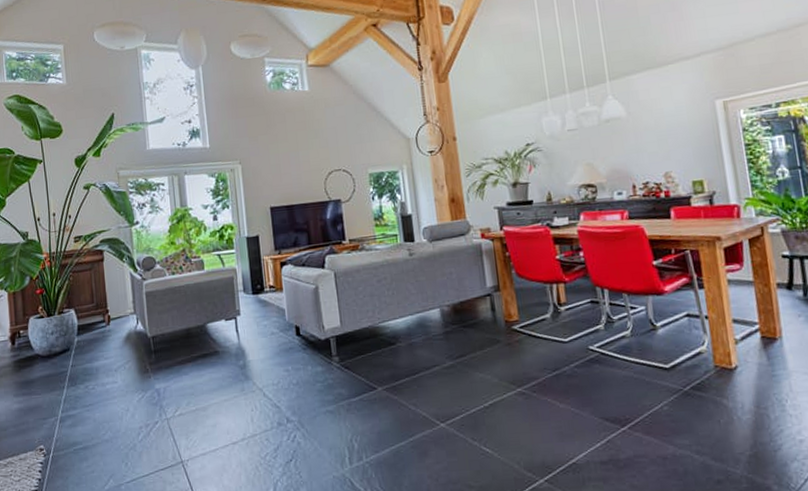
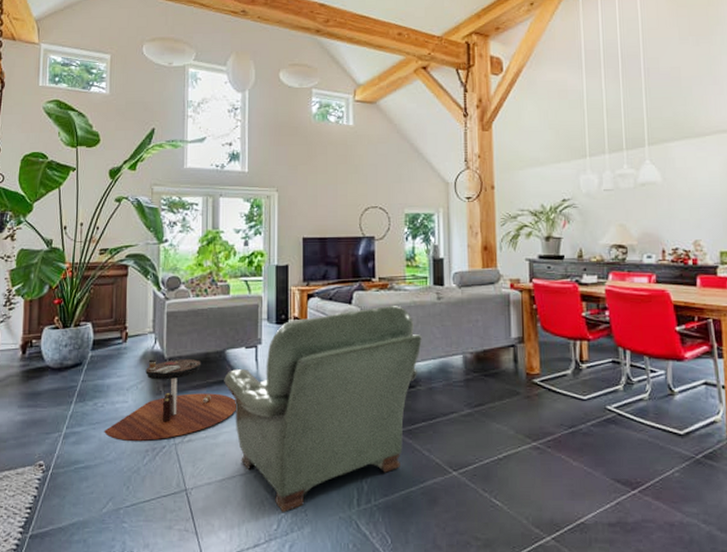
coffee table: none [98,335,223,420] -> present [104,359,236,441]
armchair: none [207,265,398,477] -> present [224,305,422,513]

